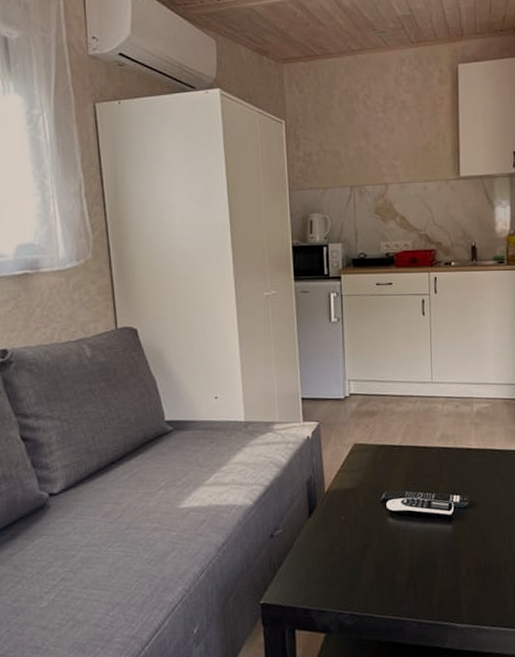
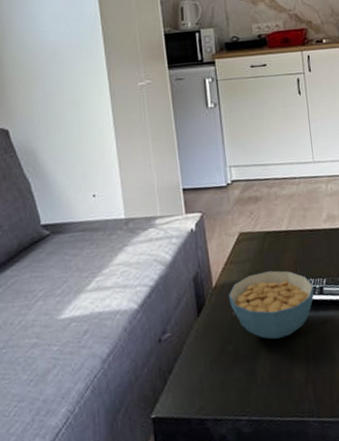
cereal bowl: none [339,482,422,545] -> present [228,270,314,340]

